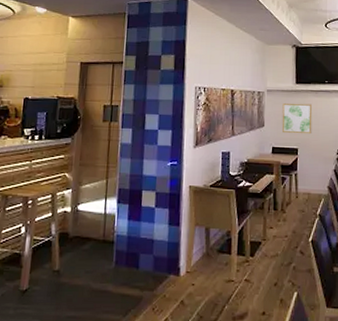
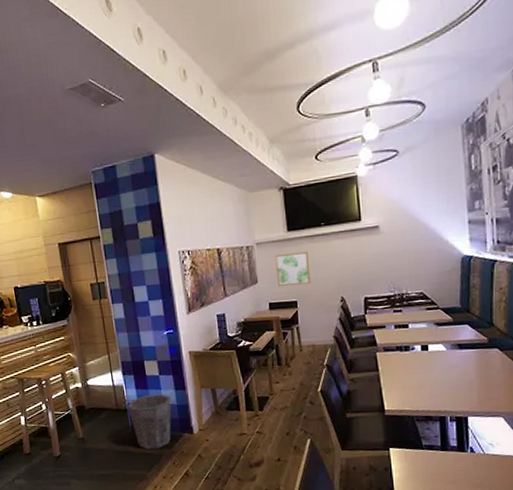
waste bin: none [115,227,163,290] -> present [127,393,172,449]

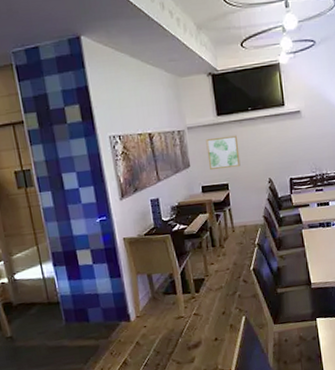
waste bin: present [127,393,172,449] -> none [60,282,108,342]

